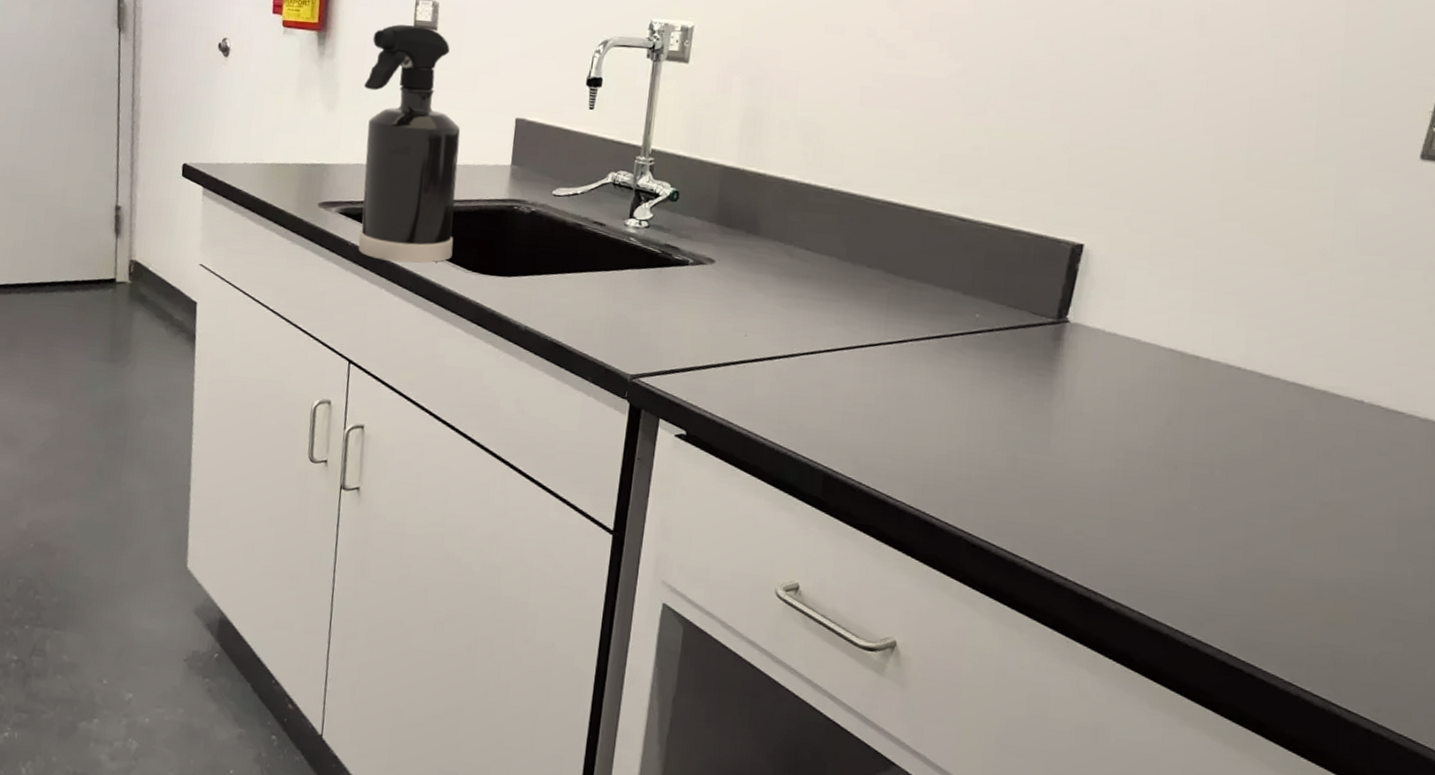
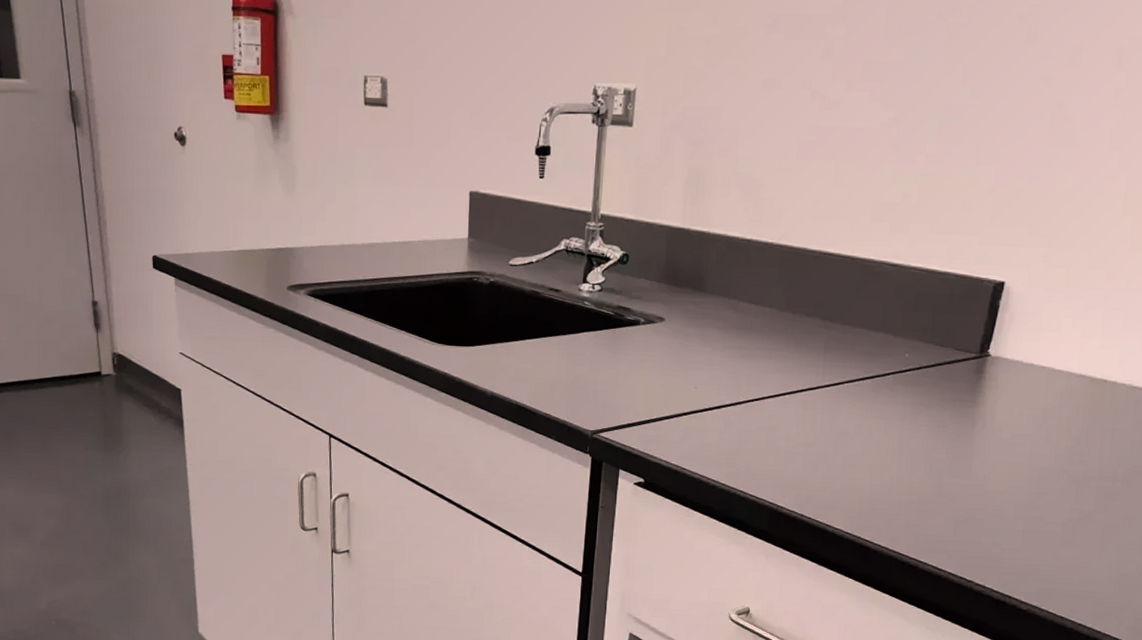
spray bottle: present [358,24,461,264] -> none [320,103,419,339]

